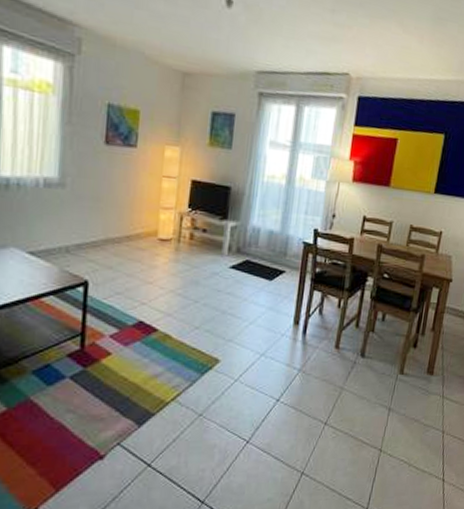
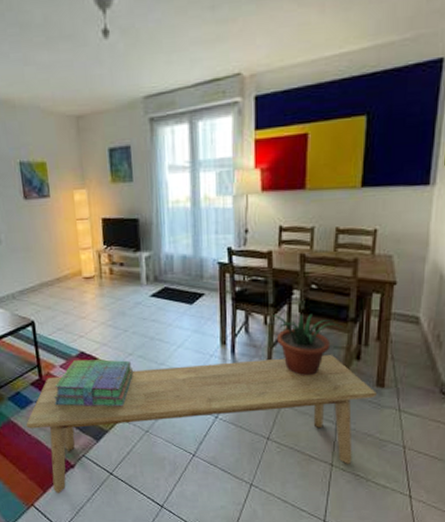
bench: none [50,340,426,492] -> present [26,354,377,493]
stack of books: none [93,330,197,386] -> present [53,359,133,407]
potted plant: none [347,299,406,361] -> present [273,313,343,376]

